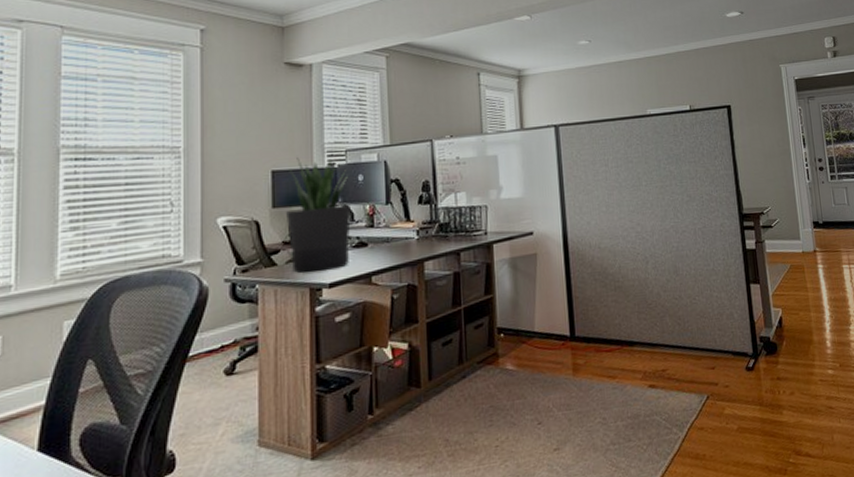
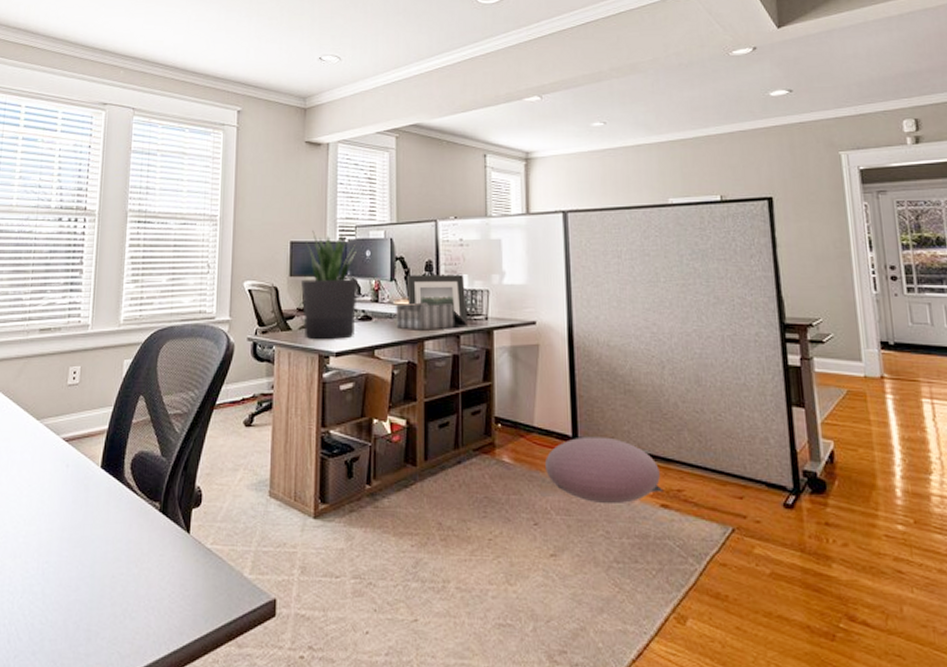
desk organizer: none [393,222,469,253] -> present [396,302,469,330]
picture frame: none [402,192,467,240] -> present [406,274,467,323]
footstool: none [545,332,651,394] -> present [544,436,664,505]

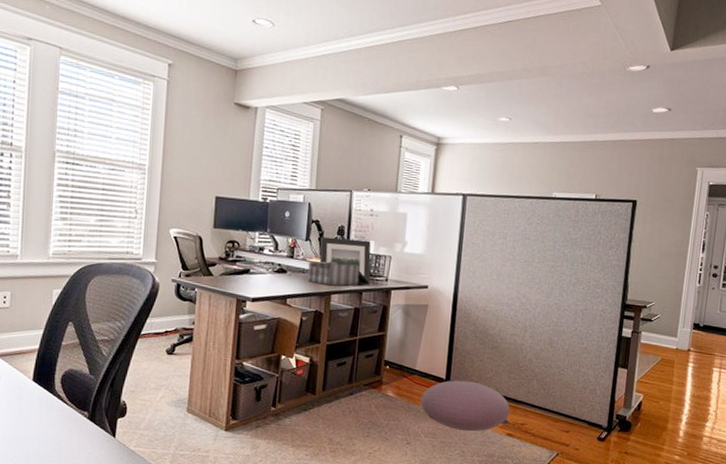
planter: present [301,231,359,339] -> none [224,189,277,287]

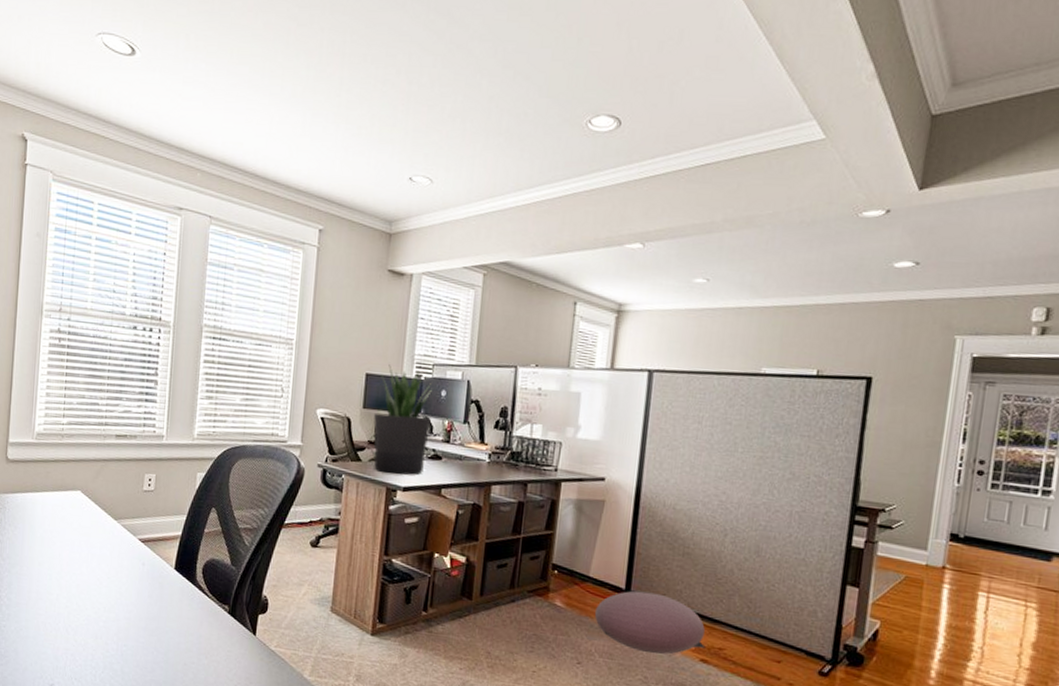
planter: none [224,189,277,287] -> present [373,365,432,475]
desk organizer: present [307,261,371,286] -> none [465,446,537,476]
picture frame: present [319,236,371,282] -> none [479,419,538,472]

